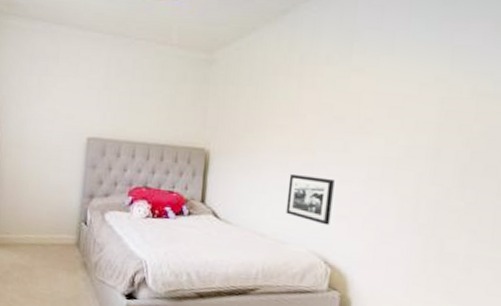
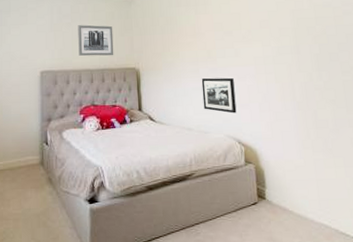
wall art: none [135,85,183,129] -> present [78,25,114,56]

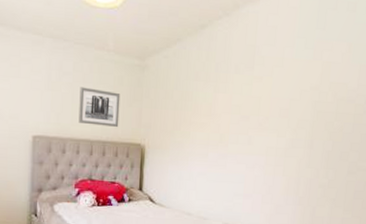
picture frame: present [201,77,237,114] -> none [206,163,242,203]

